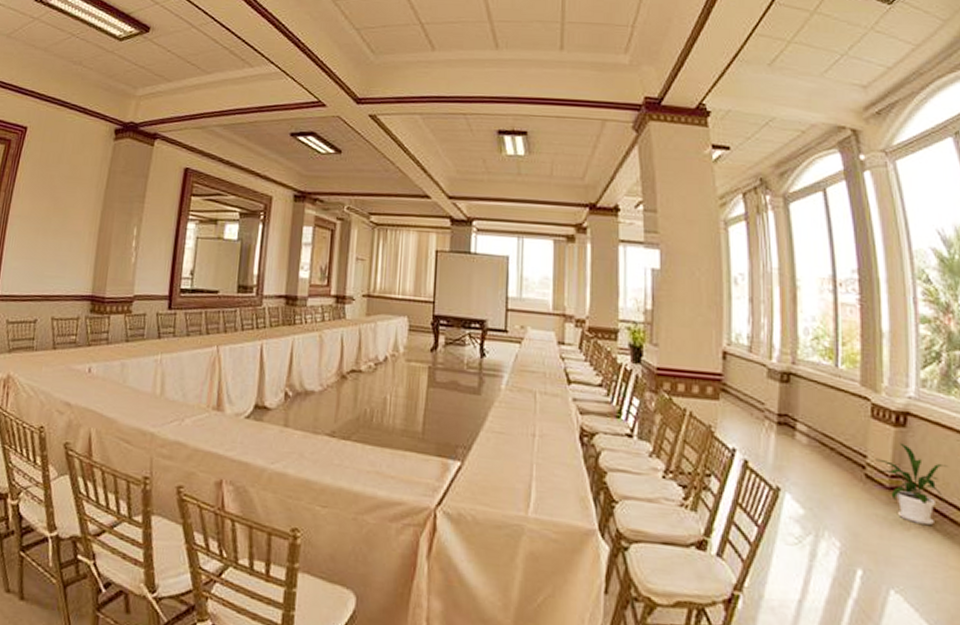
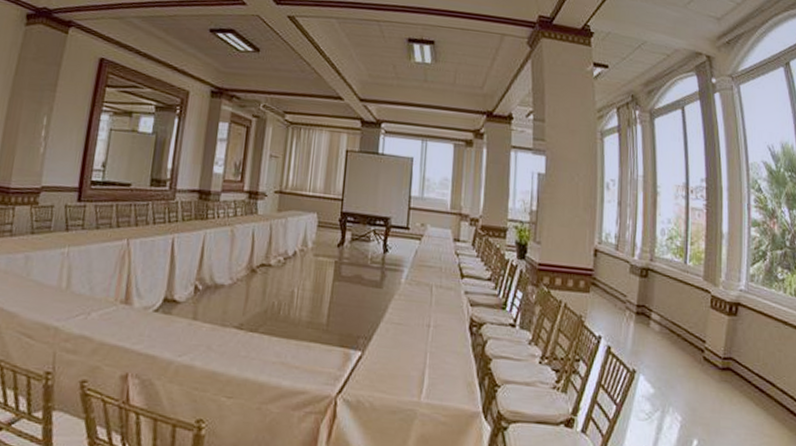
house plant: present [876,442,948,525] -> none [712,329,767,399]

